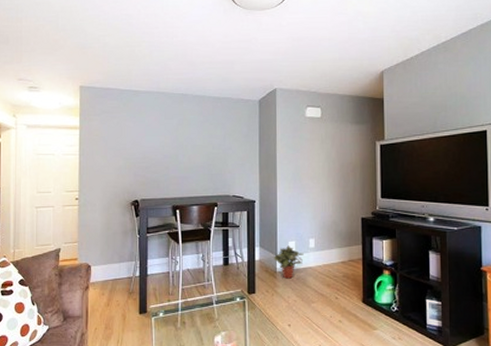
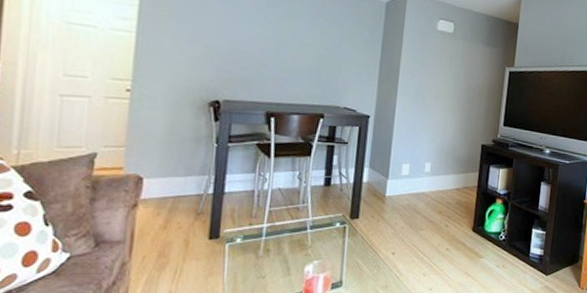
potted plant: present [273,245,304,279] -> none [383,168,418,204]

